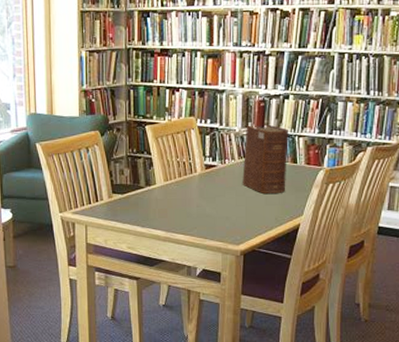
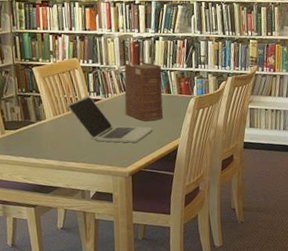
laptop: none [180,160,273,218] -> present [68,95,153,143]

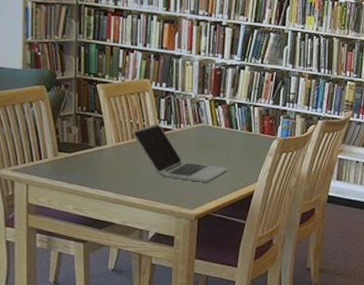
book: present [124,62,164,121] -> none [198,91,244,160]

